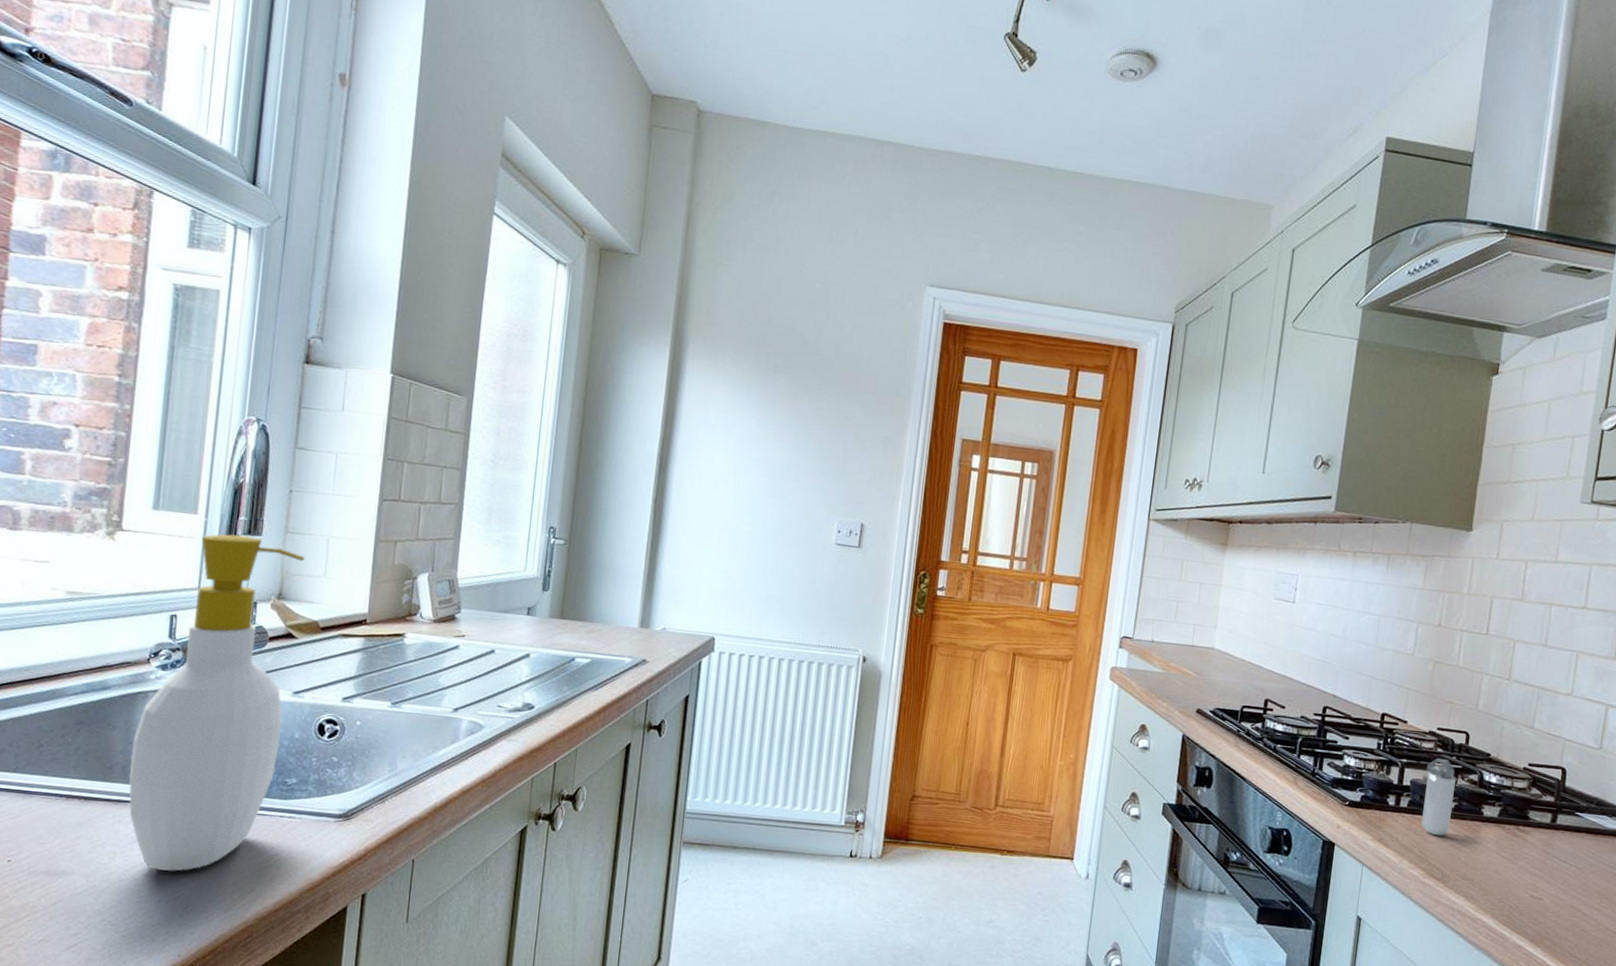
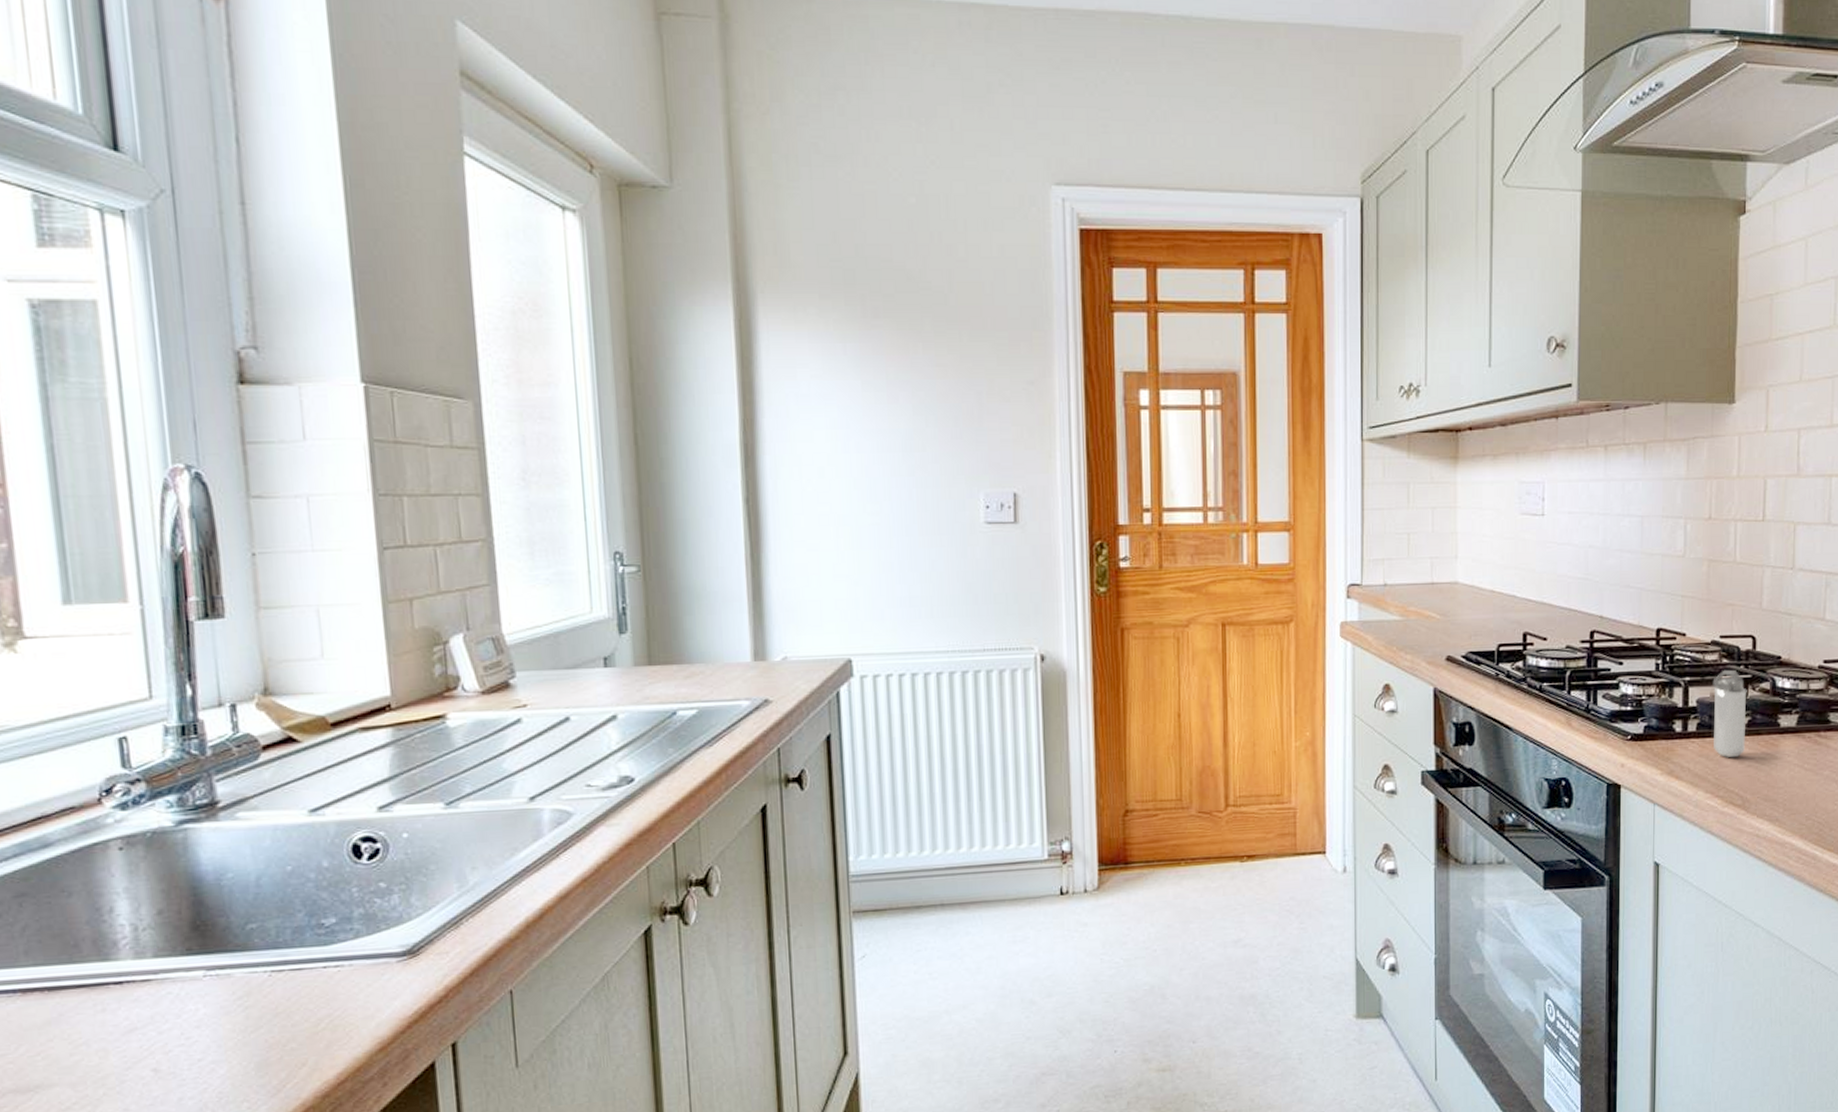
soap bottle: present [129,534,305,872] -> none [100,619,305,1061]

